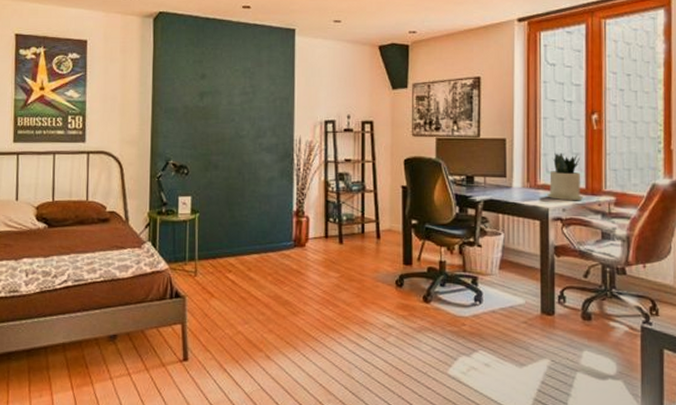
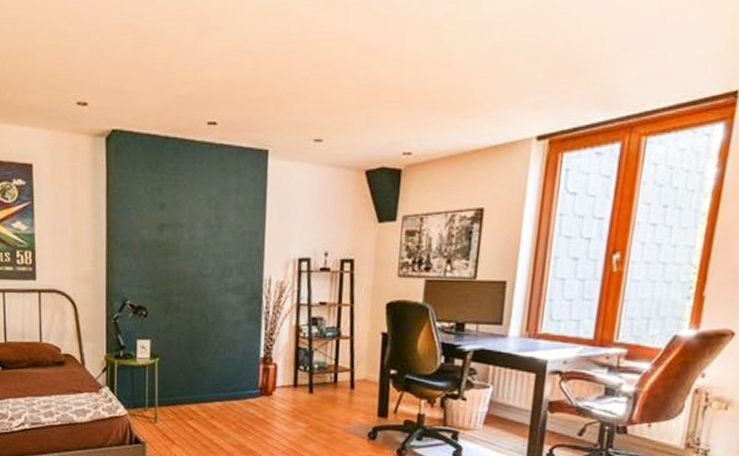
planter: present [547,152,583,201] -> none [547,298,591,353]

